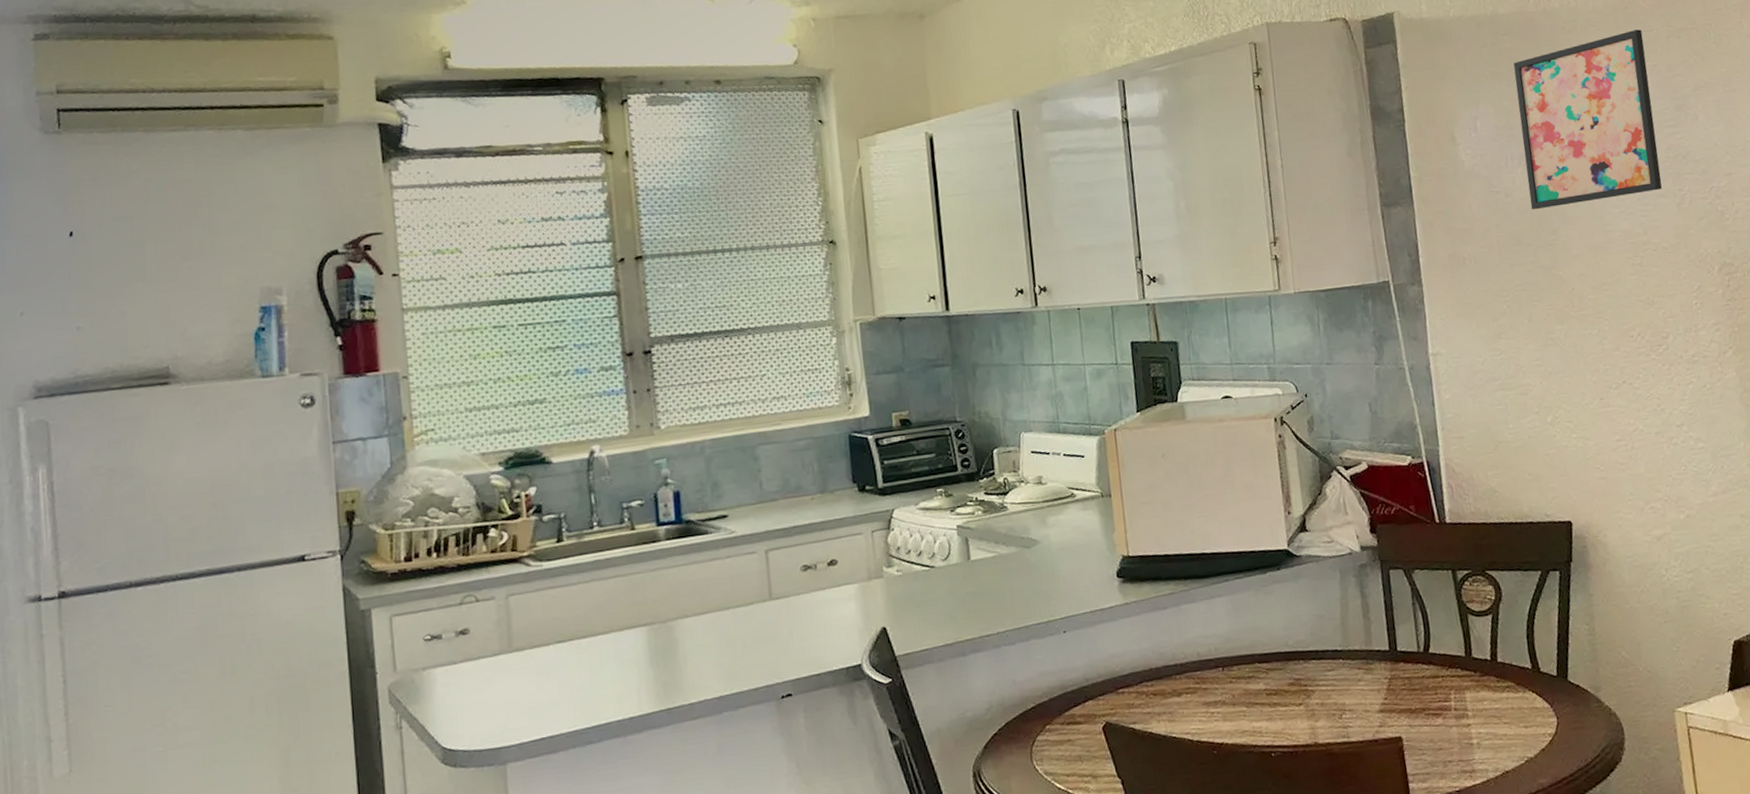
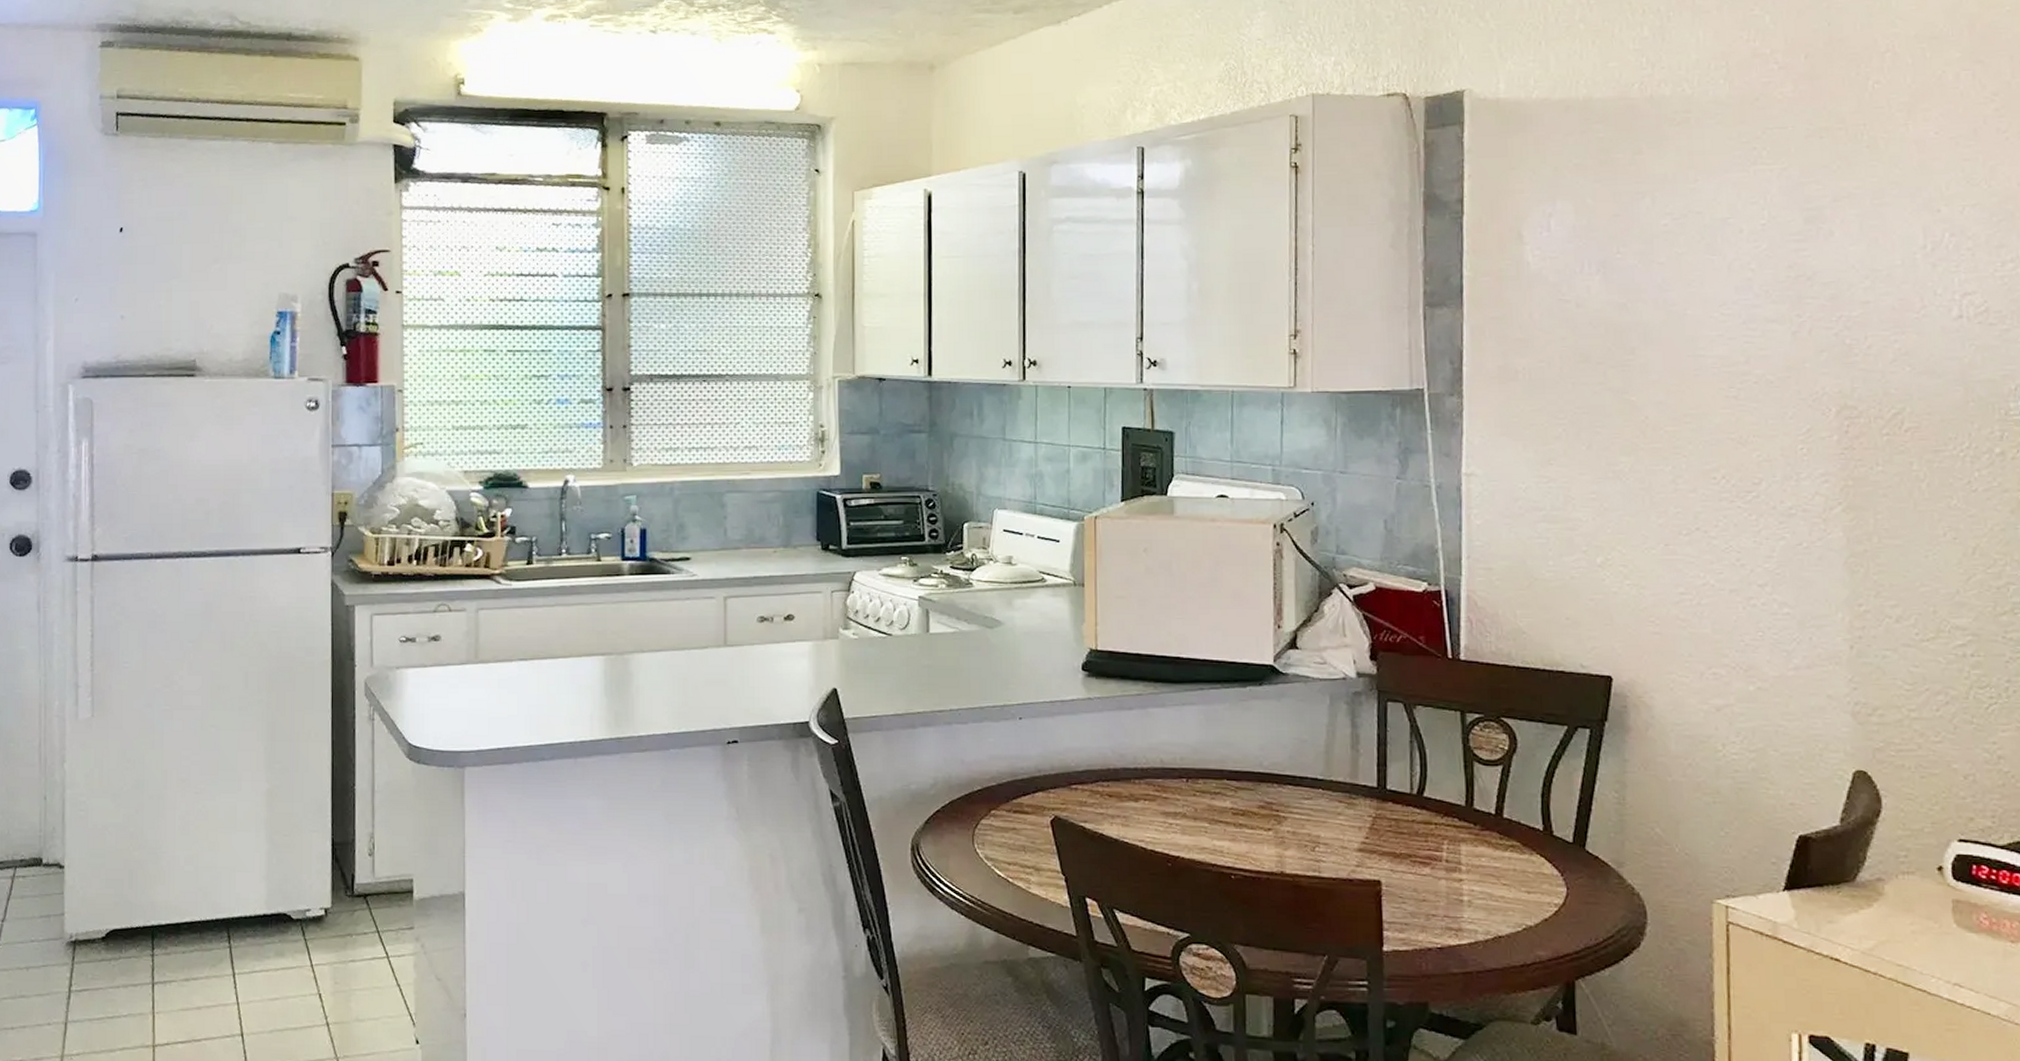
wall art: present [1513,29,1662,210] -> none [1604,126,1776,325]

